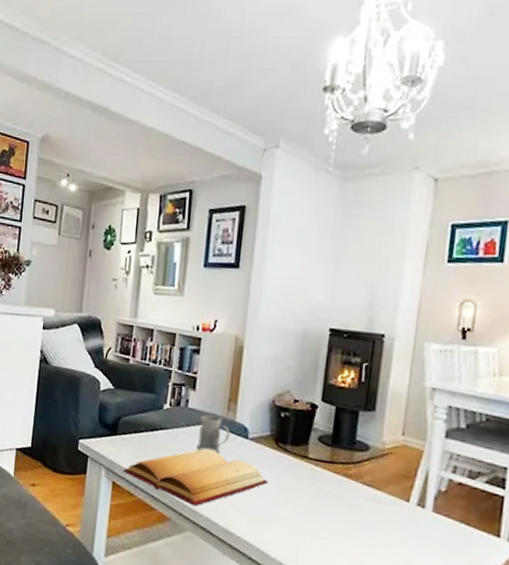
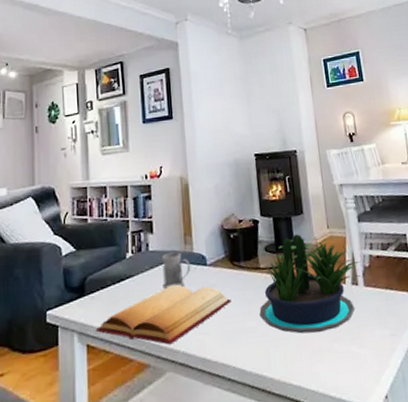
potted plant: none [296,432,434,546] -> present [259,234,363,334]

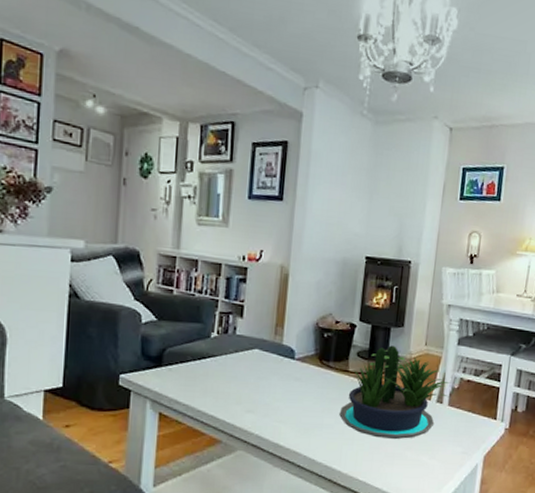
bible: present [97,284,231,345] -> none [171,371,314,427]
mug: present [162,252,191,289] -> none [245,340,278,375]

